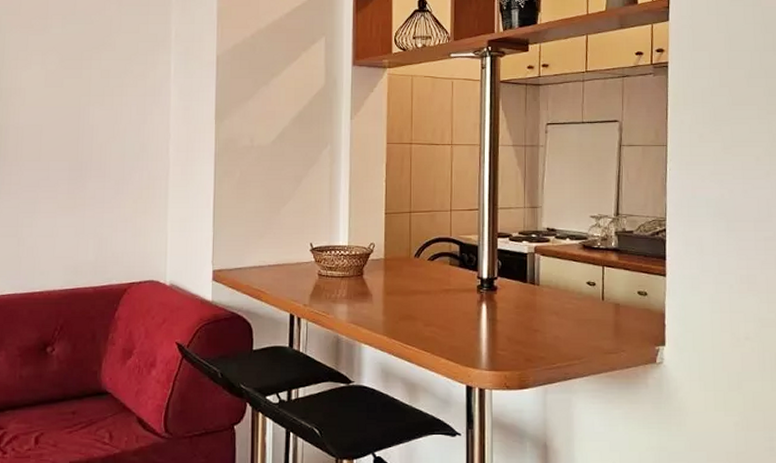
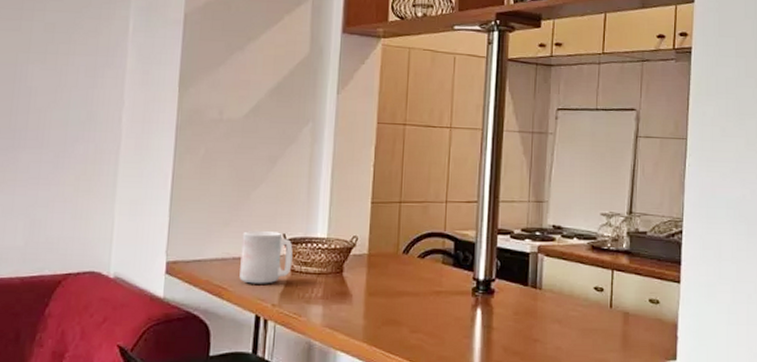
mug: none [275,242,319,287] -> present [239,231,293,284]

